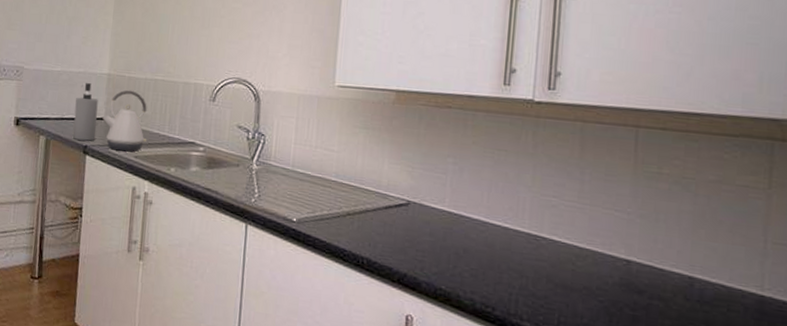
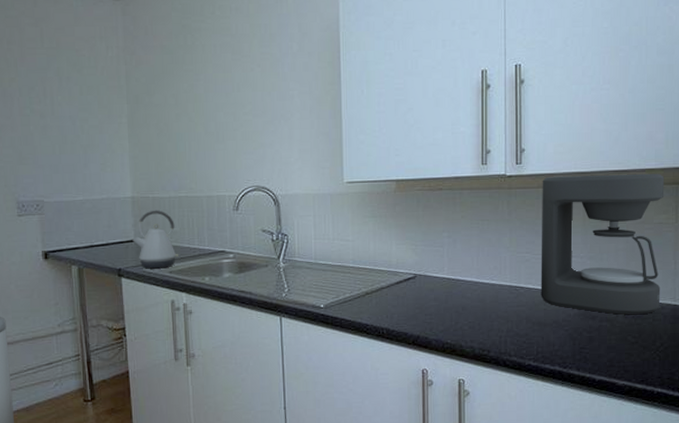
soap dispenser: present [73,83,98,141] -> none [103,208,128,264]
coffee maker: none [568,109,755,301] -> present [540,173,665,315]

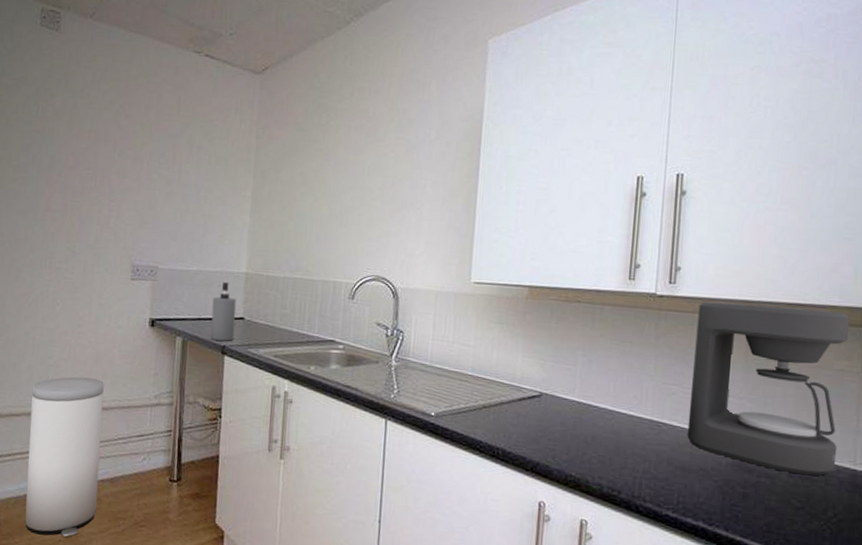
soap dispenser: none [103,208,128,264] -> present [210,282,236,341]
kettle: present [132,210,179,269] -> none [241,289,287,351]

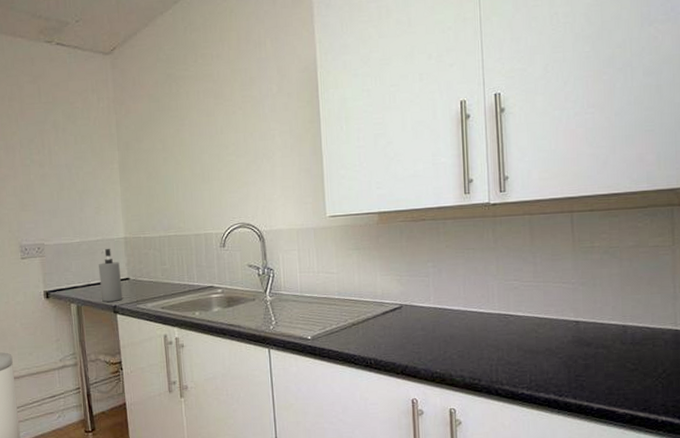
coffee maker: present [687,301,850,476] -> none [528,195,660,341]

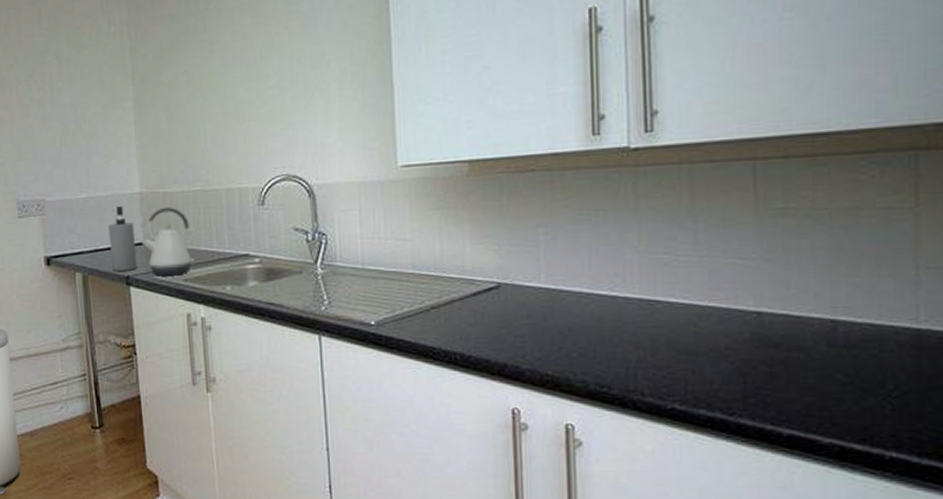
kettle: none [126,249,170,305] -> present [141,207,195,276]

